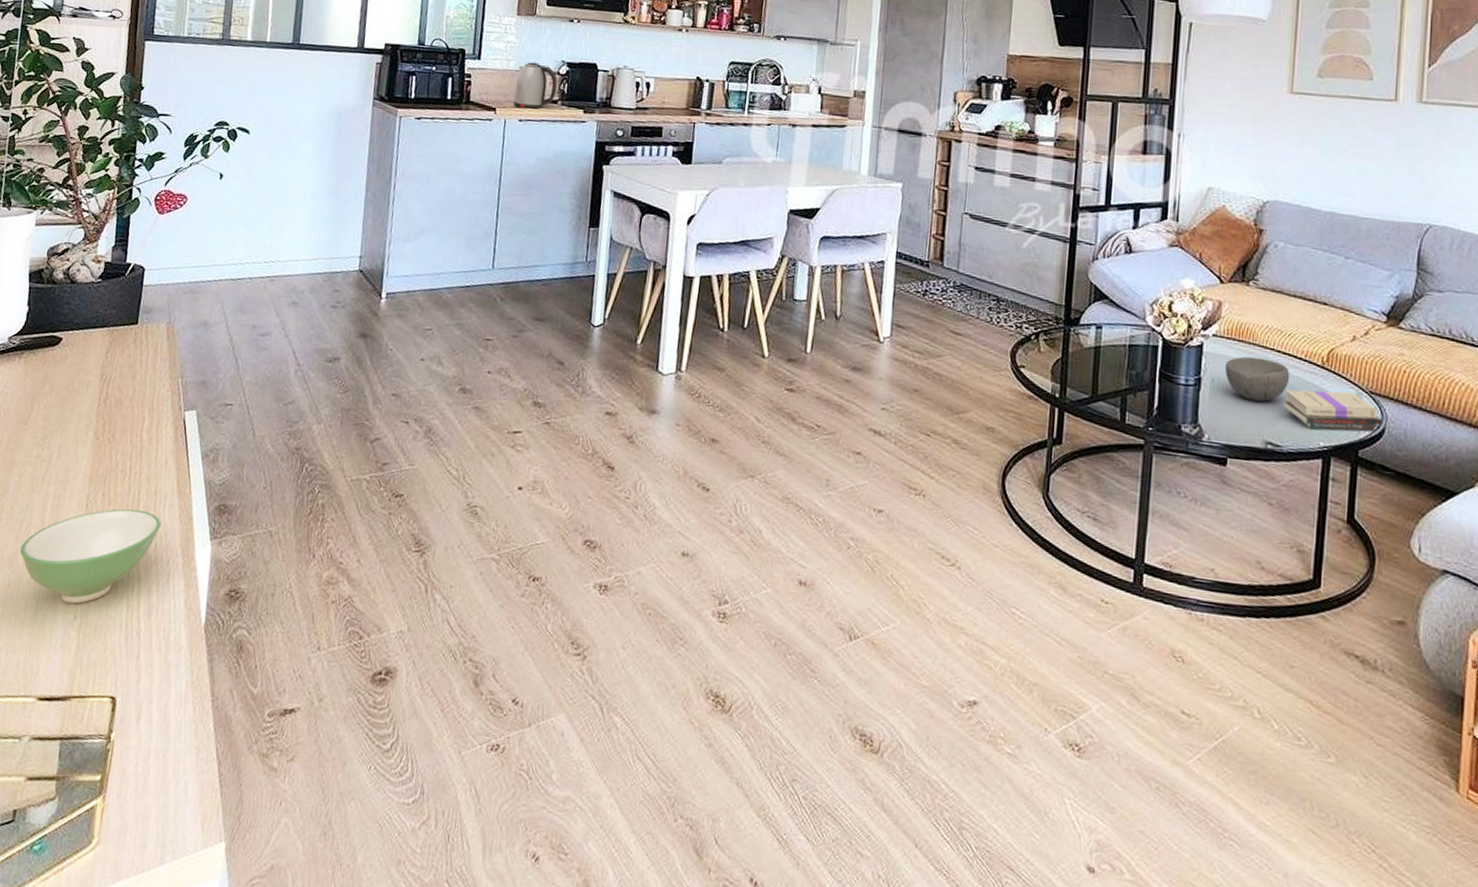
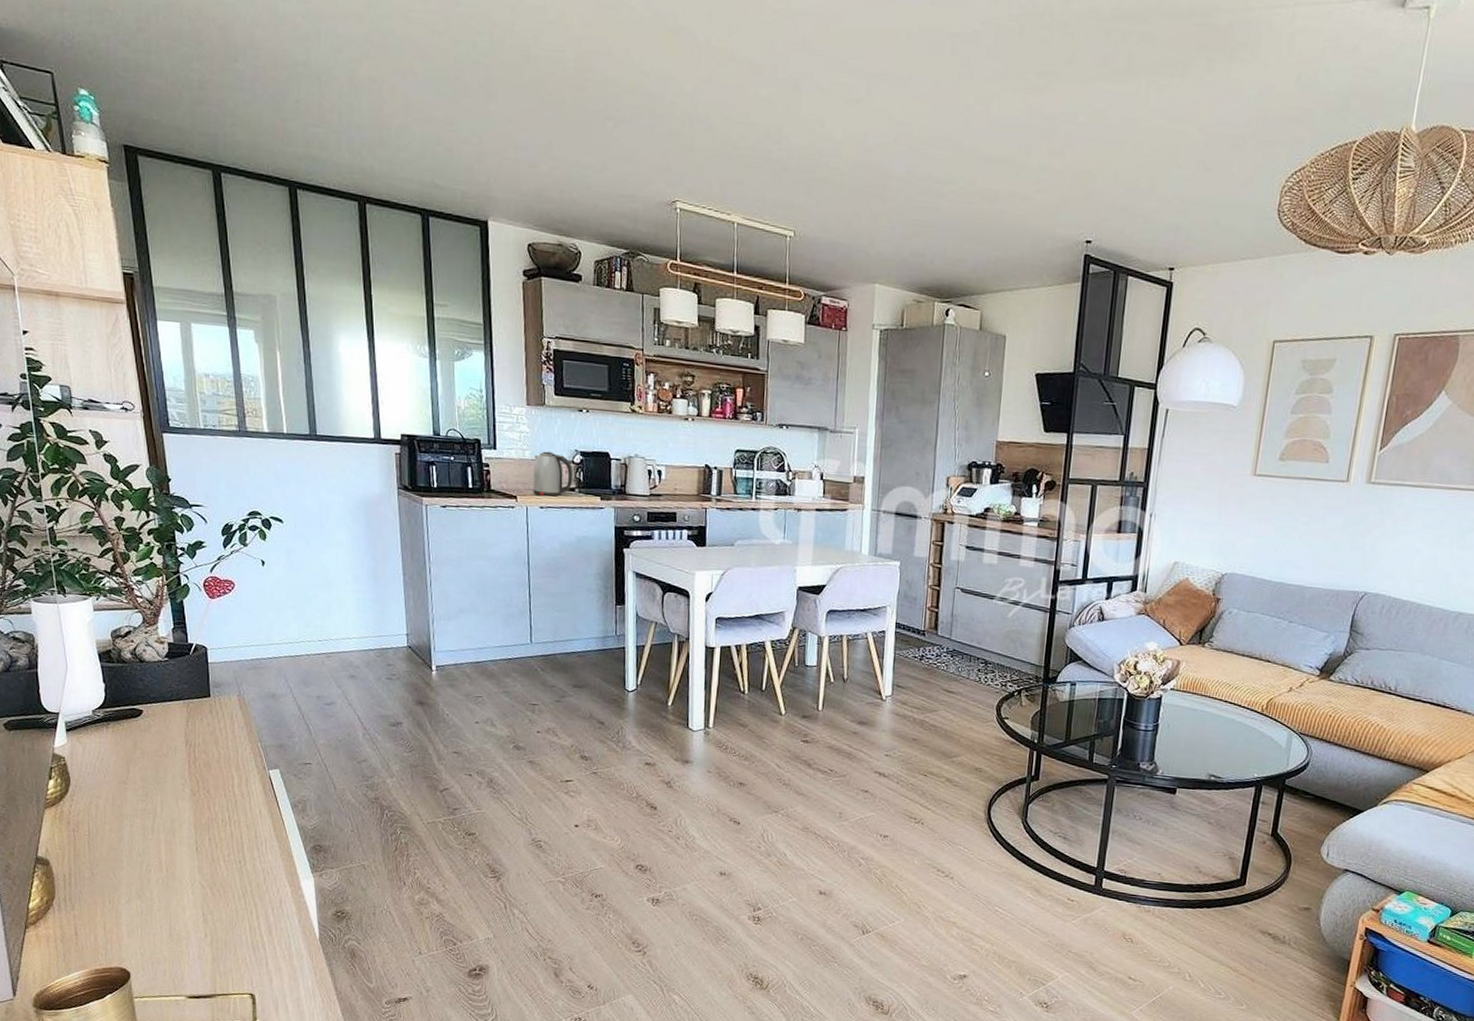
bowl: present [20,508,162,604] -> none [145,850,266,926]
bowl: present [1224,356,1290,402] -> none [1179,706,1234,743]
books: present [1284,389,1382,433] -> none [1226,732,1307,766]

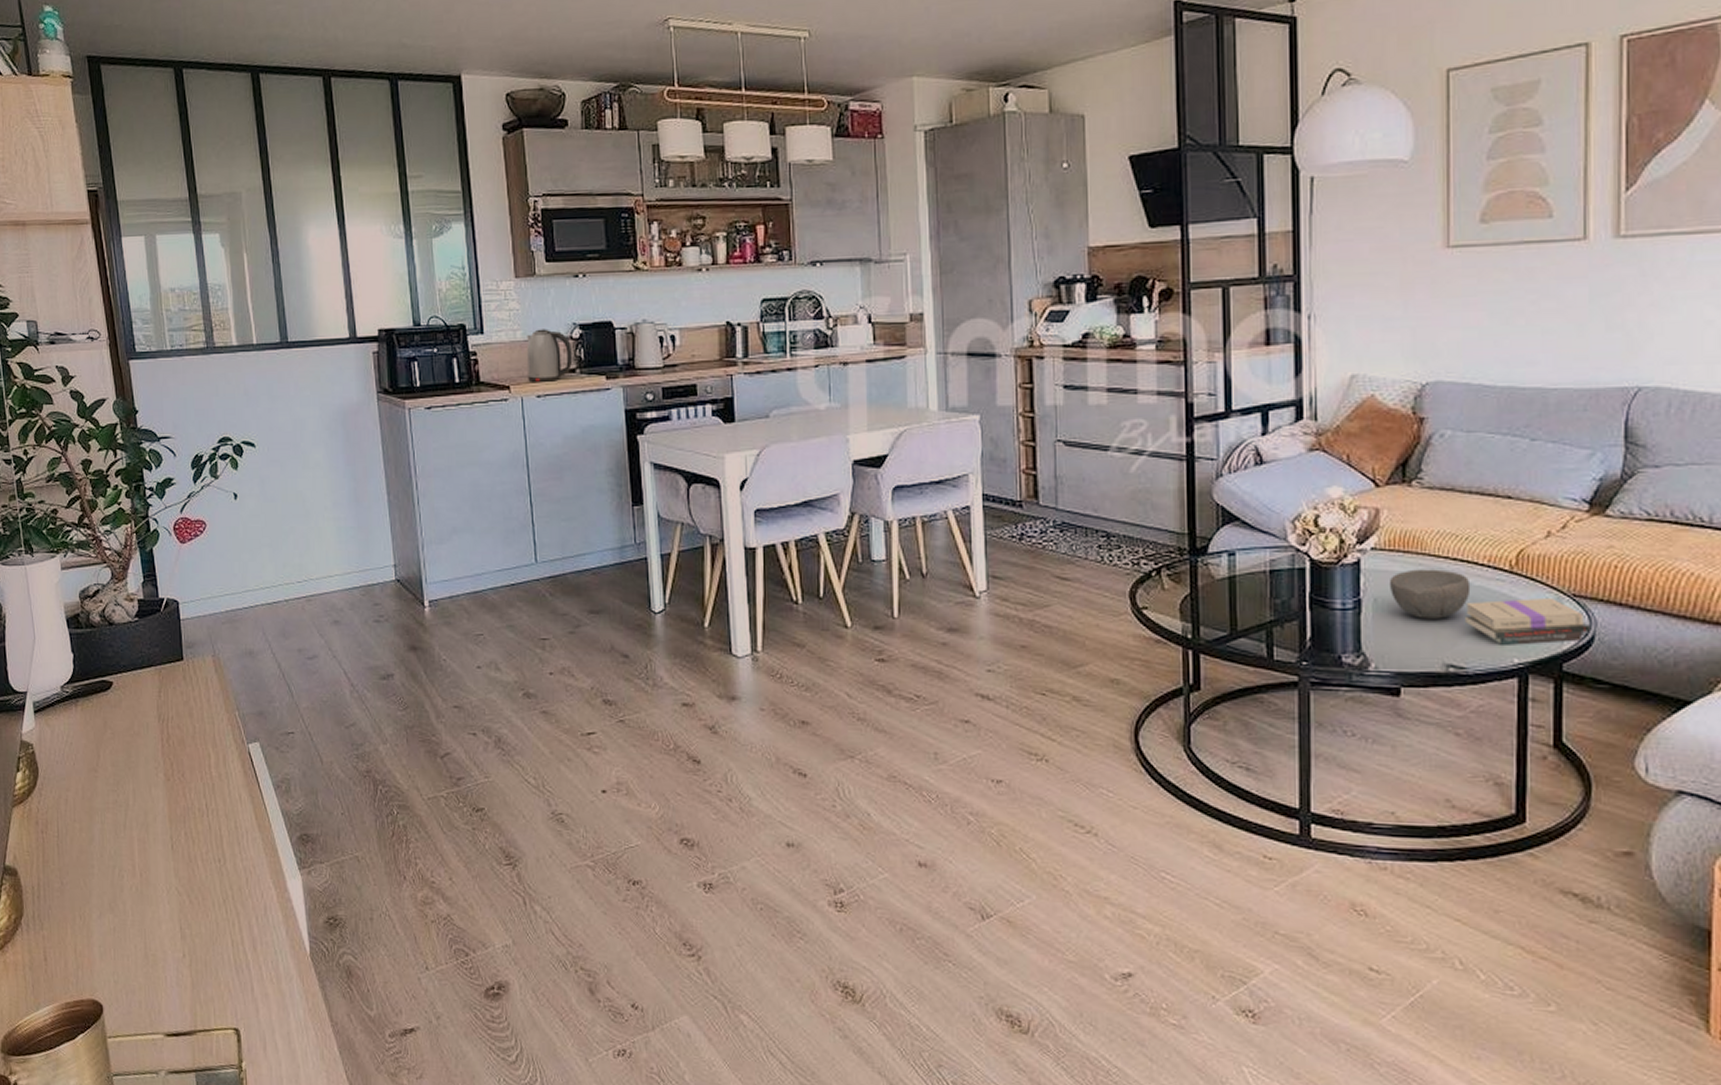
bowl: none [1179,706,1234,743] -> present [1389,569,1471,619]
books: none [1226,732,1307,766] -> present [1465,597,1590,647]

